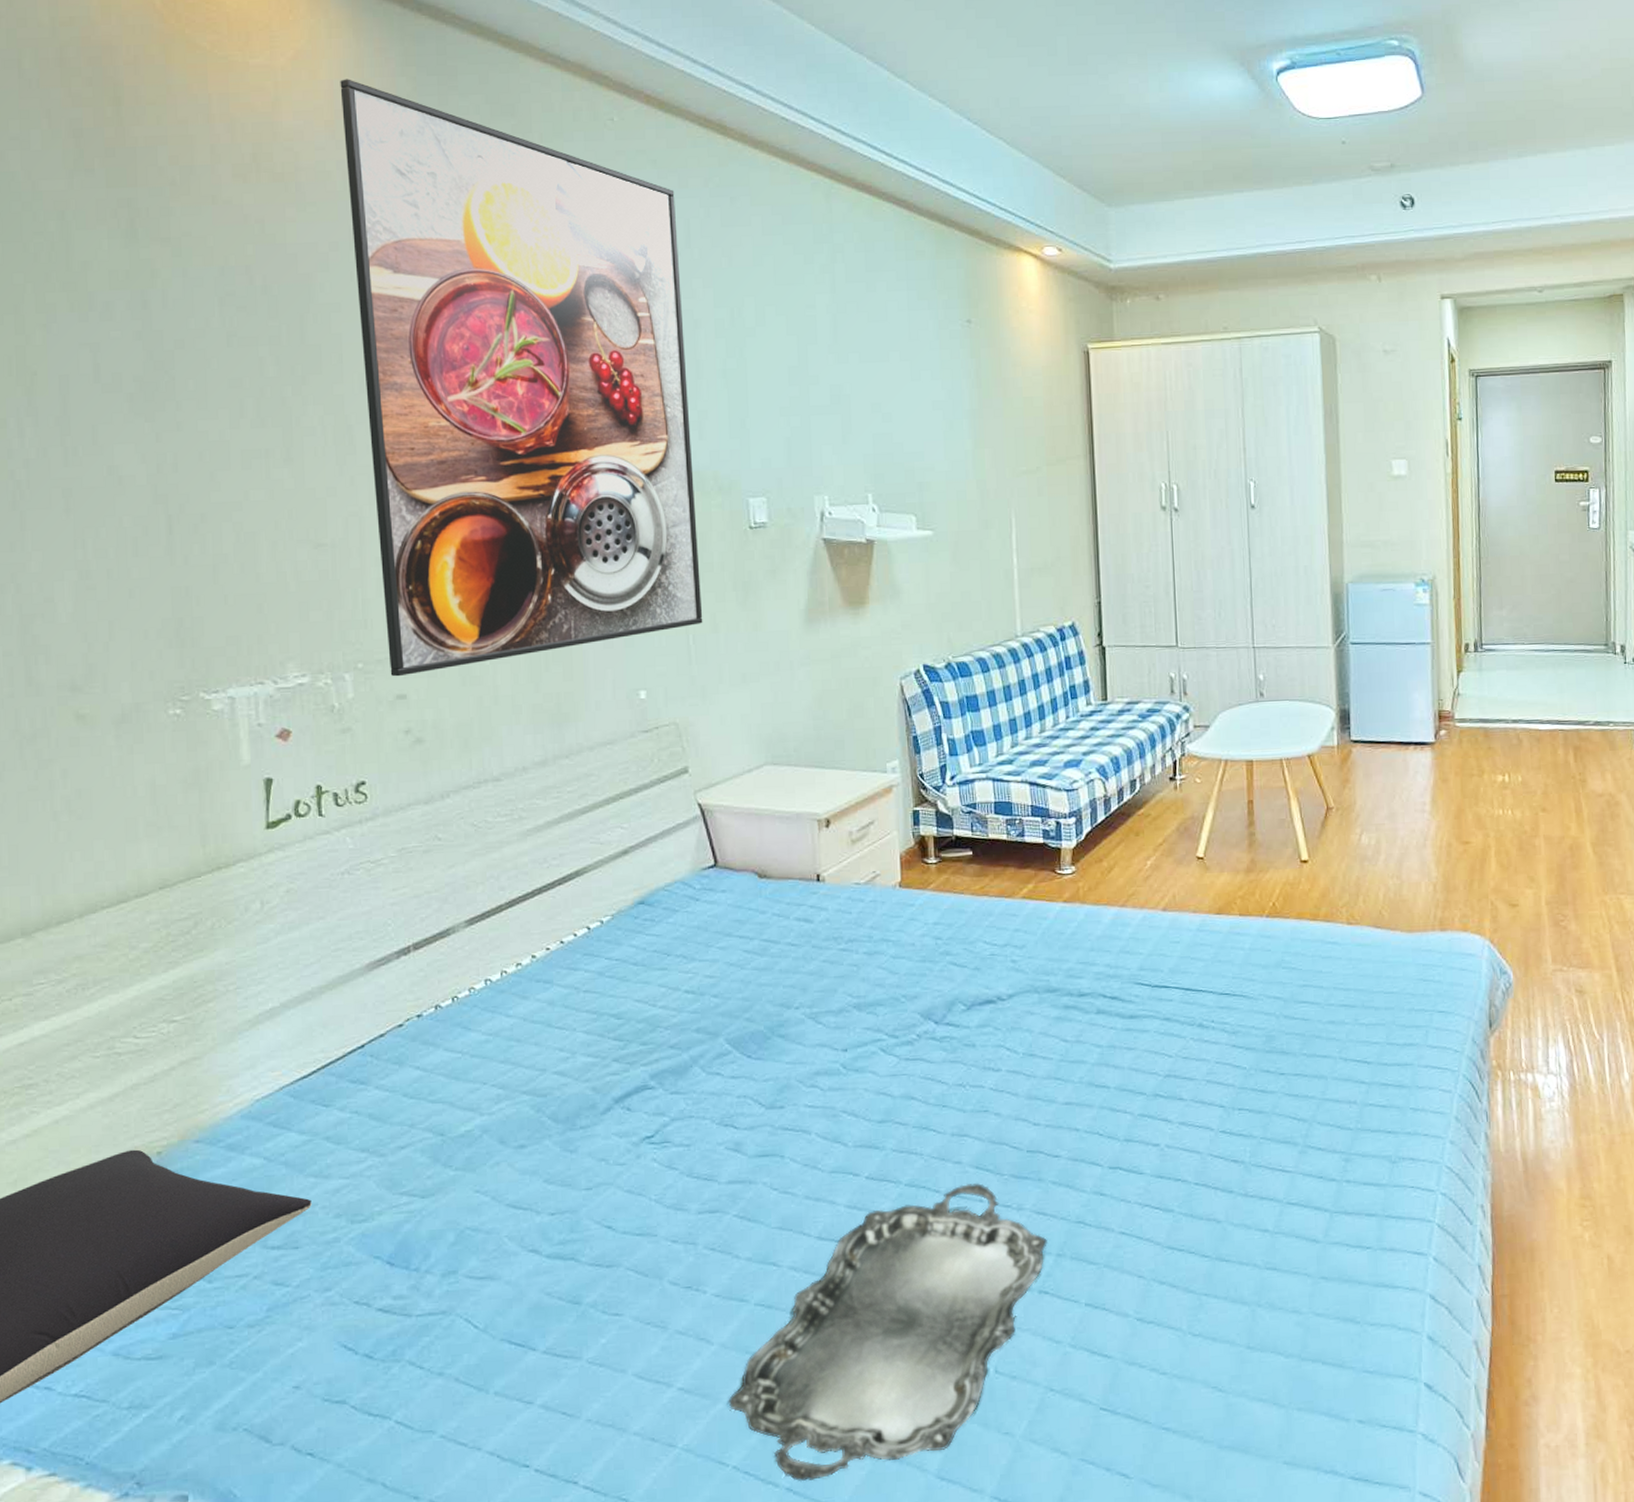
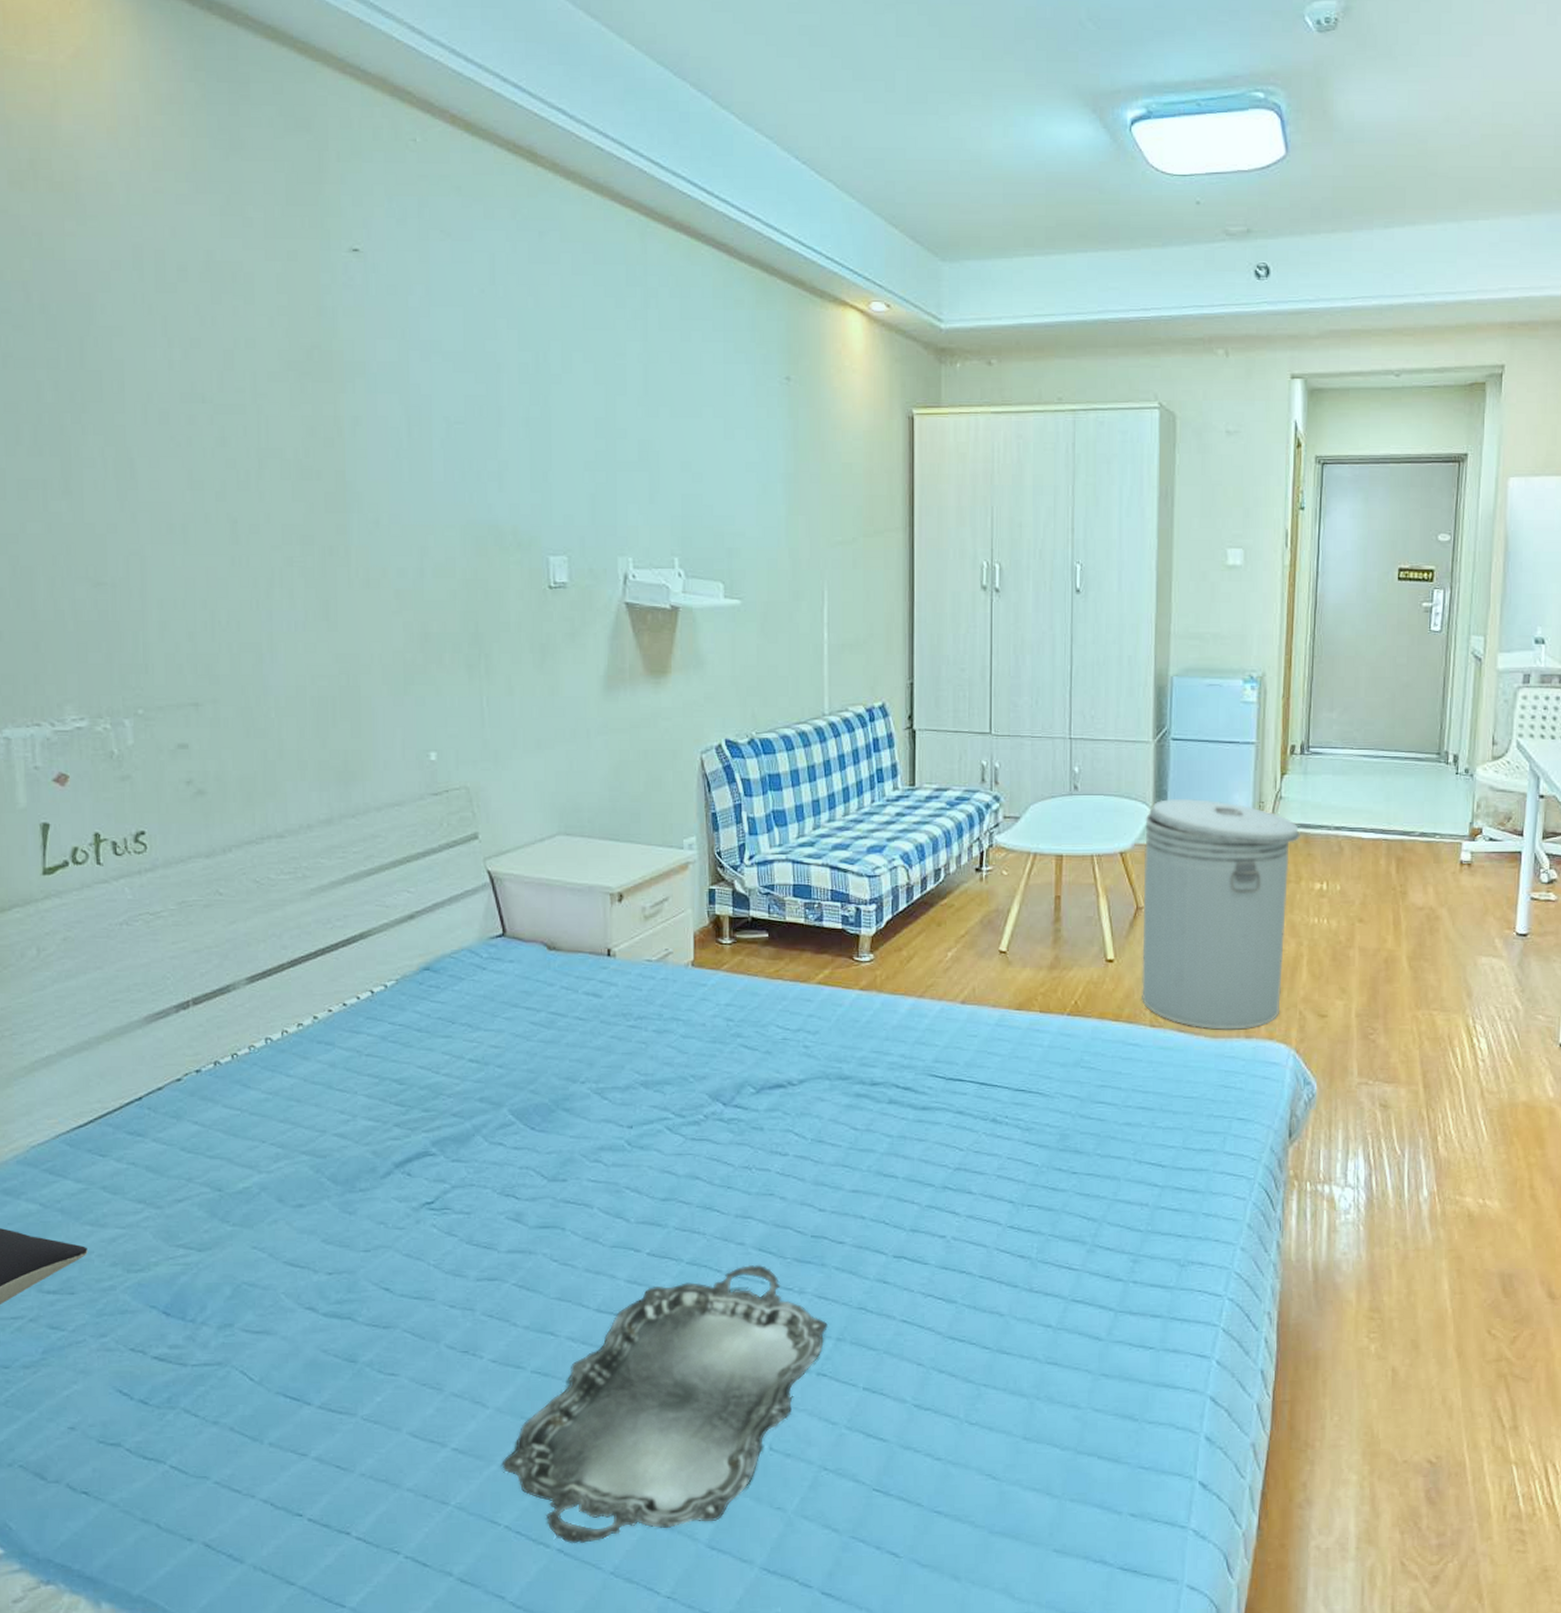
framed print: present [340,79,703,677] -> none [123,81,498,725]
can: none [1330,699,1480,924] -> present [1142,799,1300,1030]

